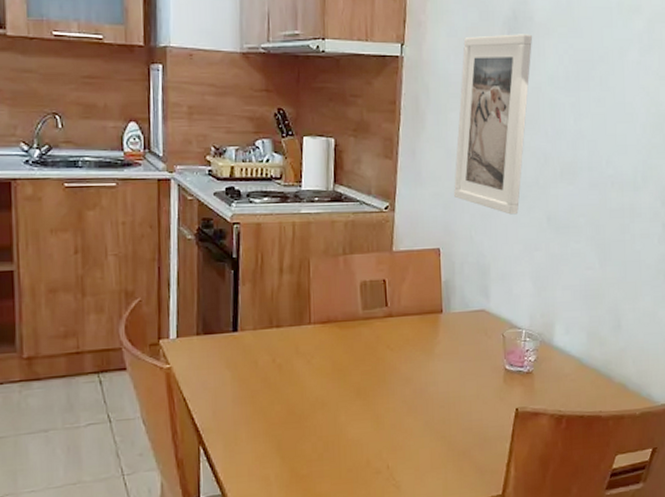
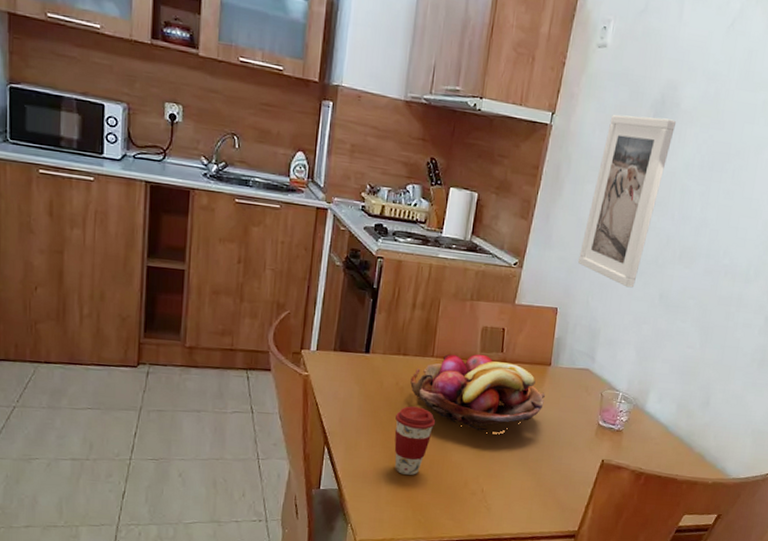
coffee cup: none [277,383,324,465] -> present [394,406,436,476]
fruit basket: none [289,312,442,399] -> present [410,354,545,431]

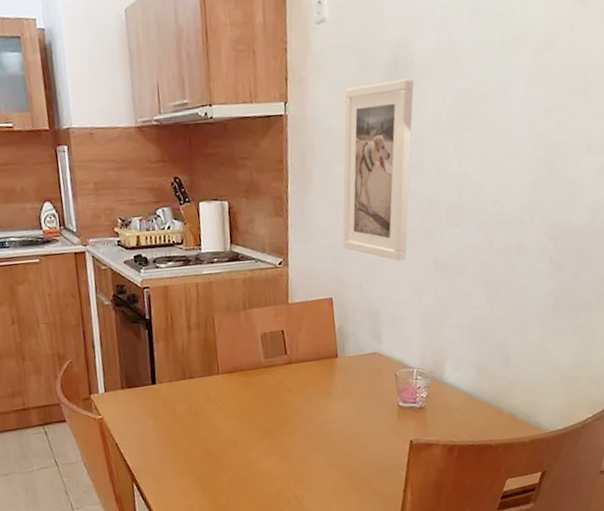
coffee cup: present [394,406,436,476] -> none [195,426,236,496]
fruit basket: present [410,354,545,431] -> none [201,360,339,437]

